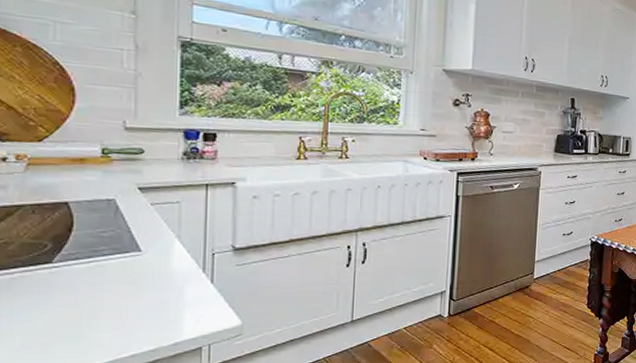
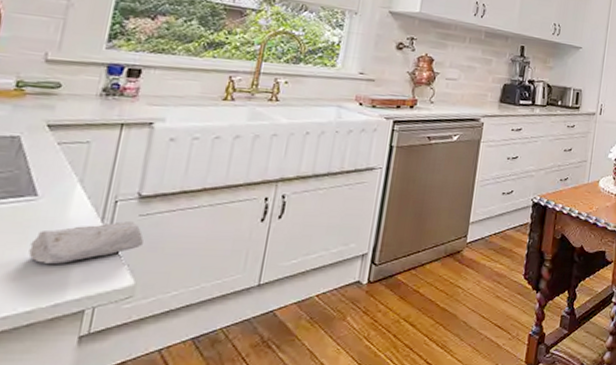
soap bar: none [143,271,243,309] -> present [28,221,144,264]

